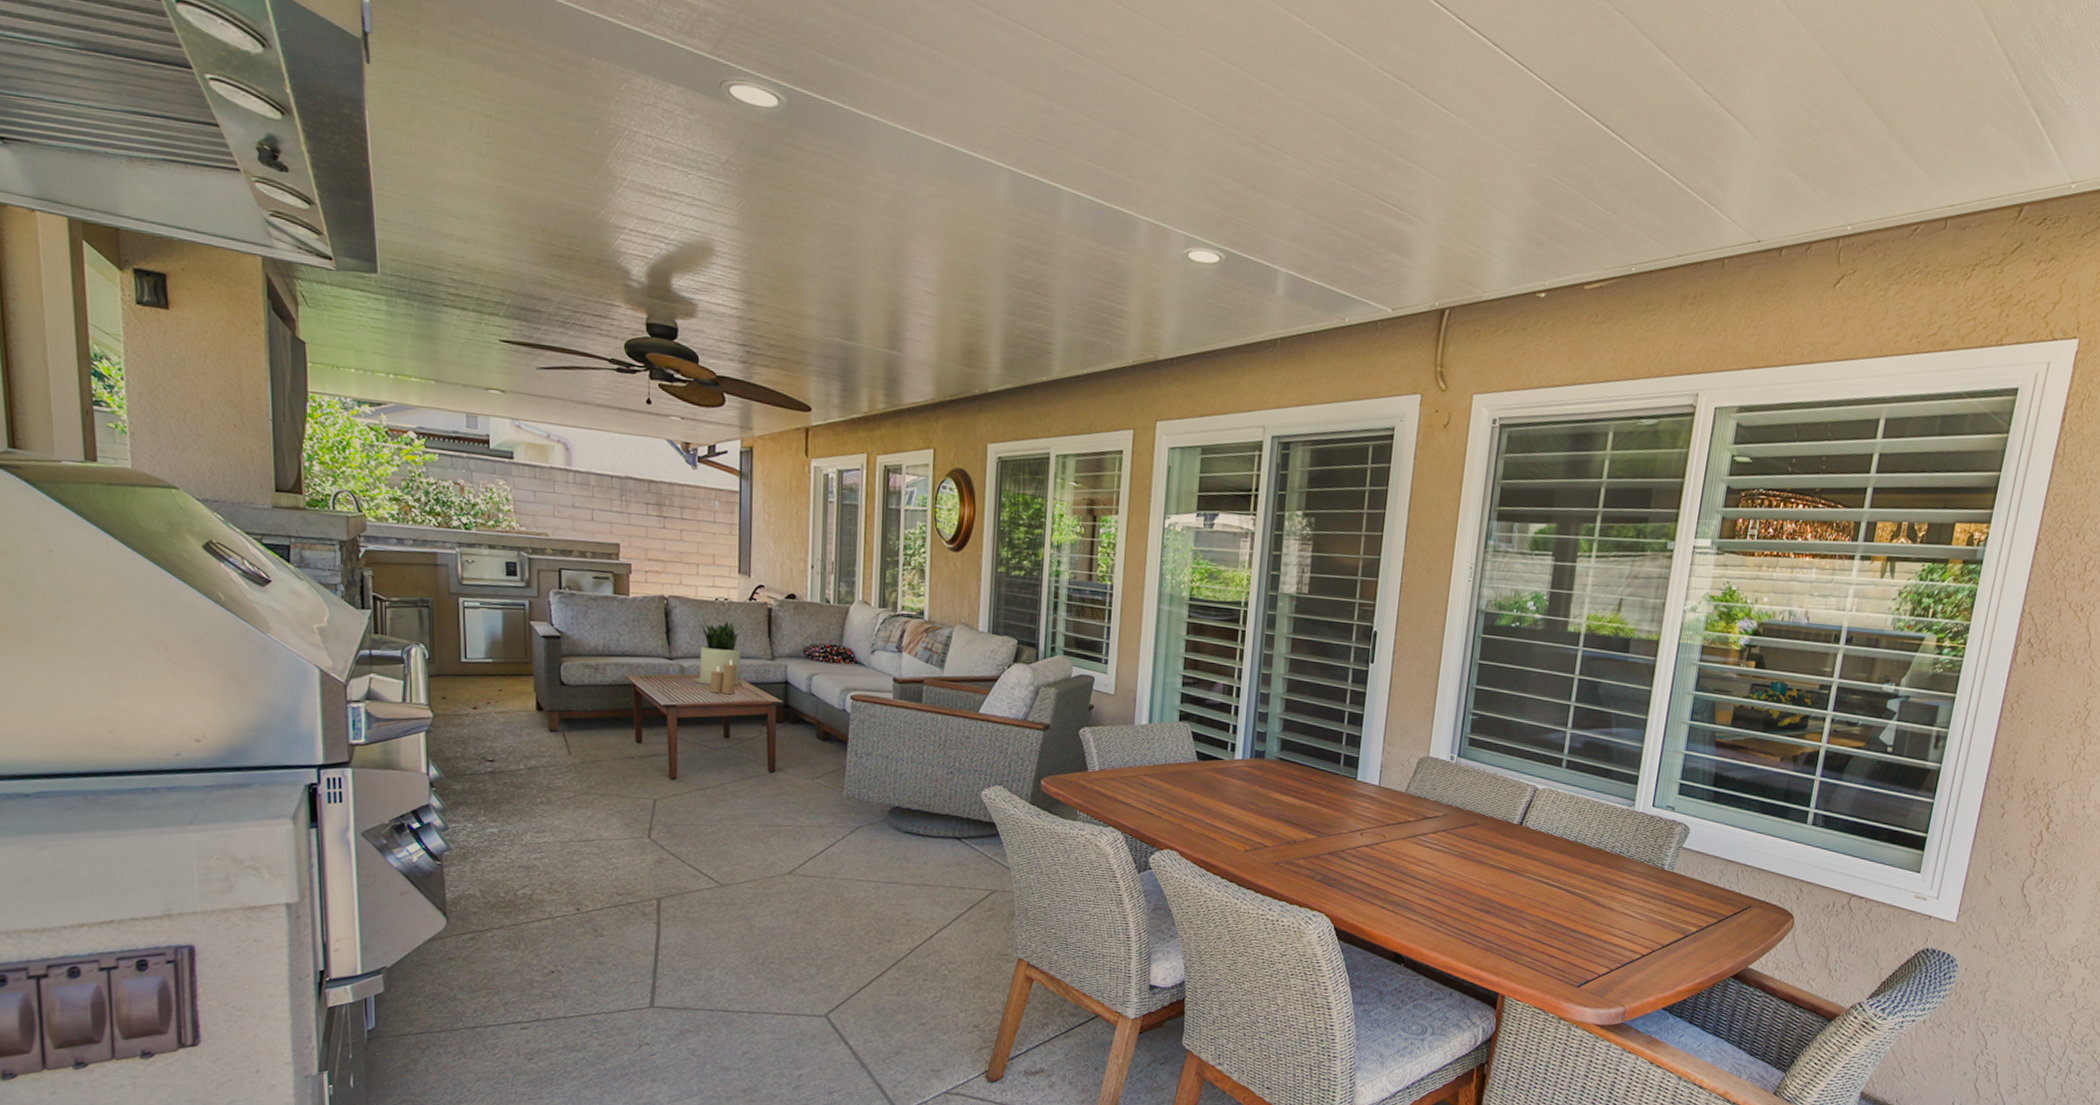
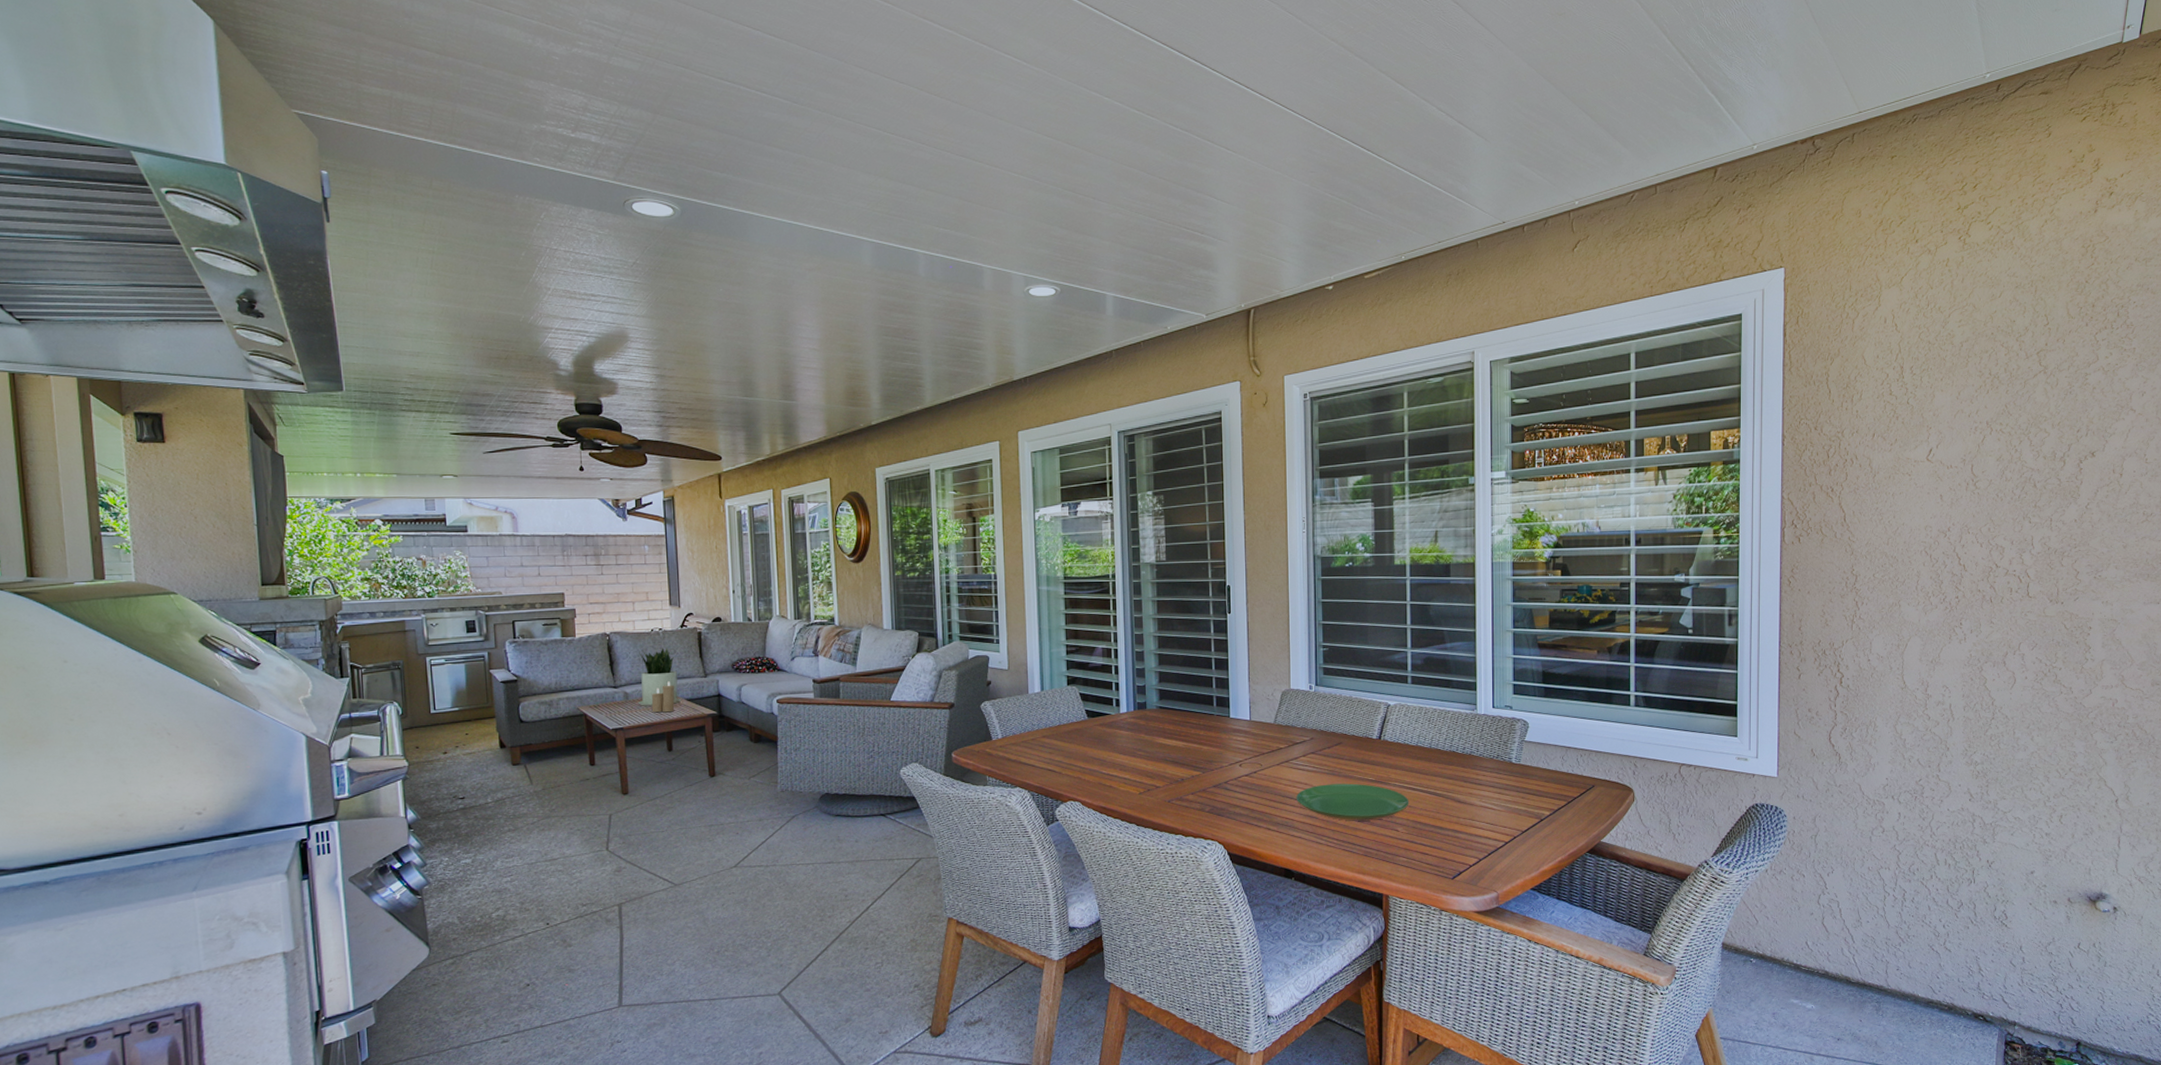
plate: none [1418,866,1543,913] -> present [1296,783,1409,821]

